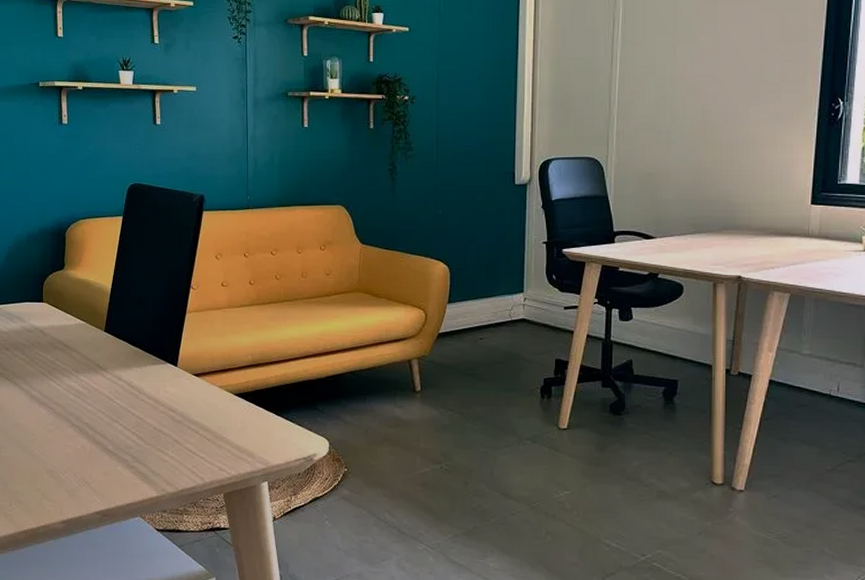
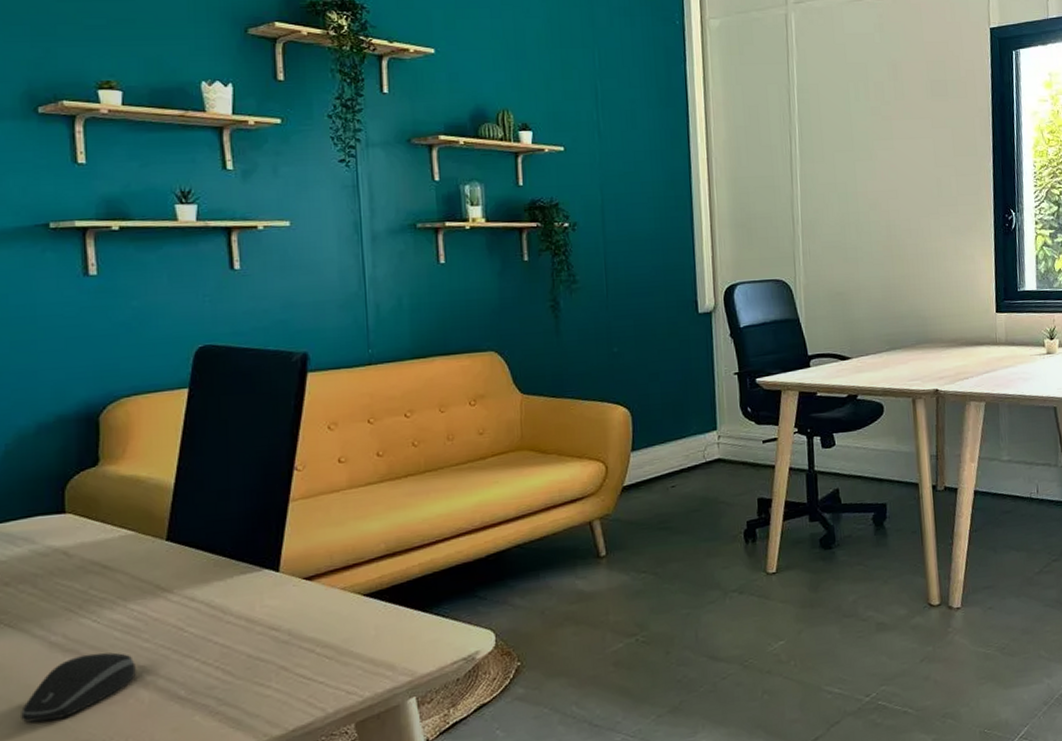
computer mouse: none [13,408,82,452] -> present [21,652,136,723]

